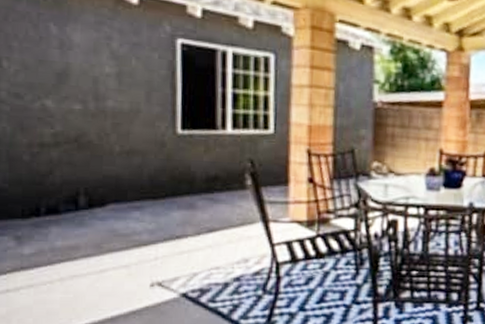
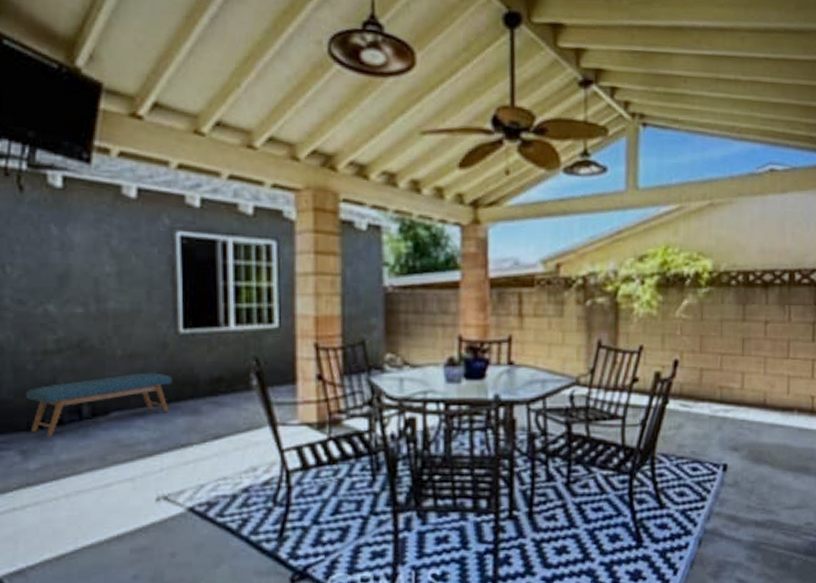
bench: none [20,168,169,225] -> present [25,372,172,437]

